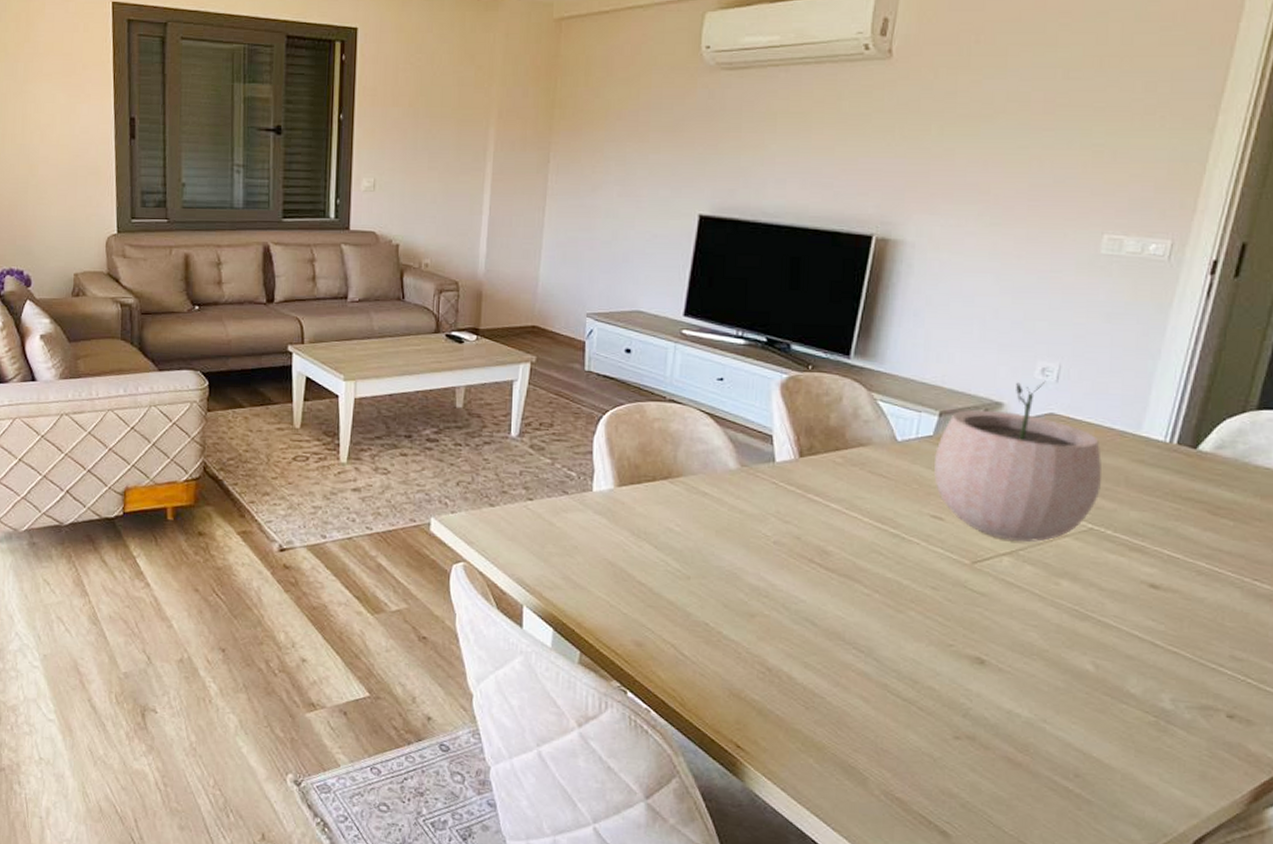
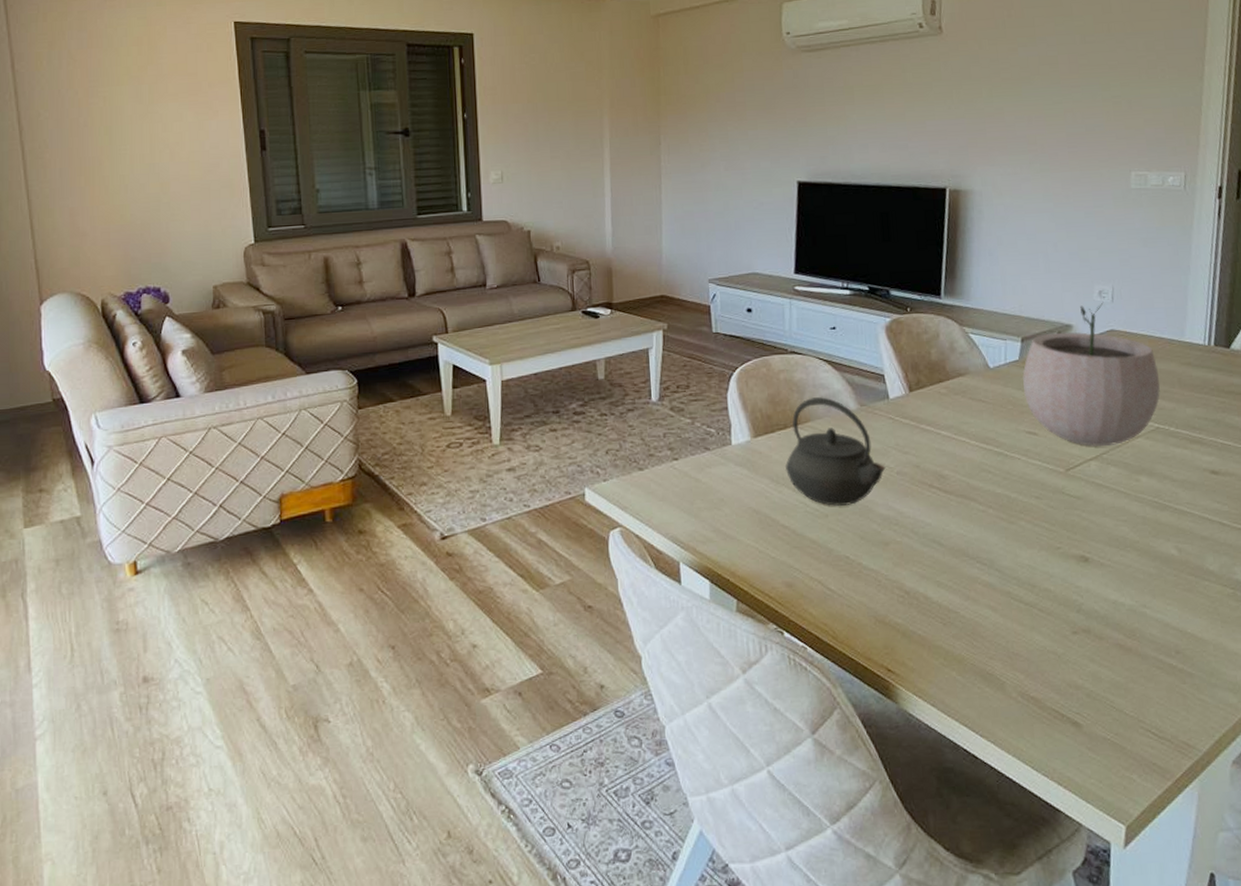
kettle: none [648,451,762,570] -> present [784,397,886,506]

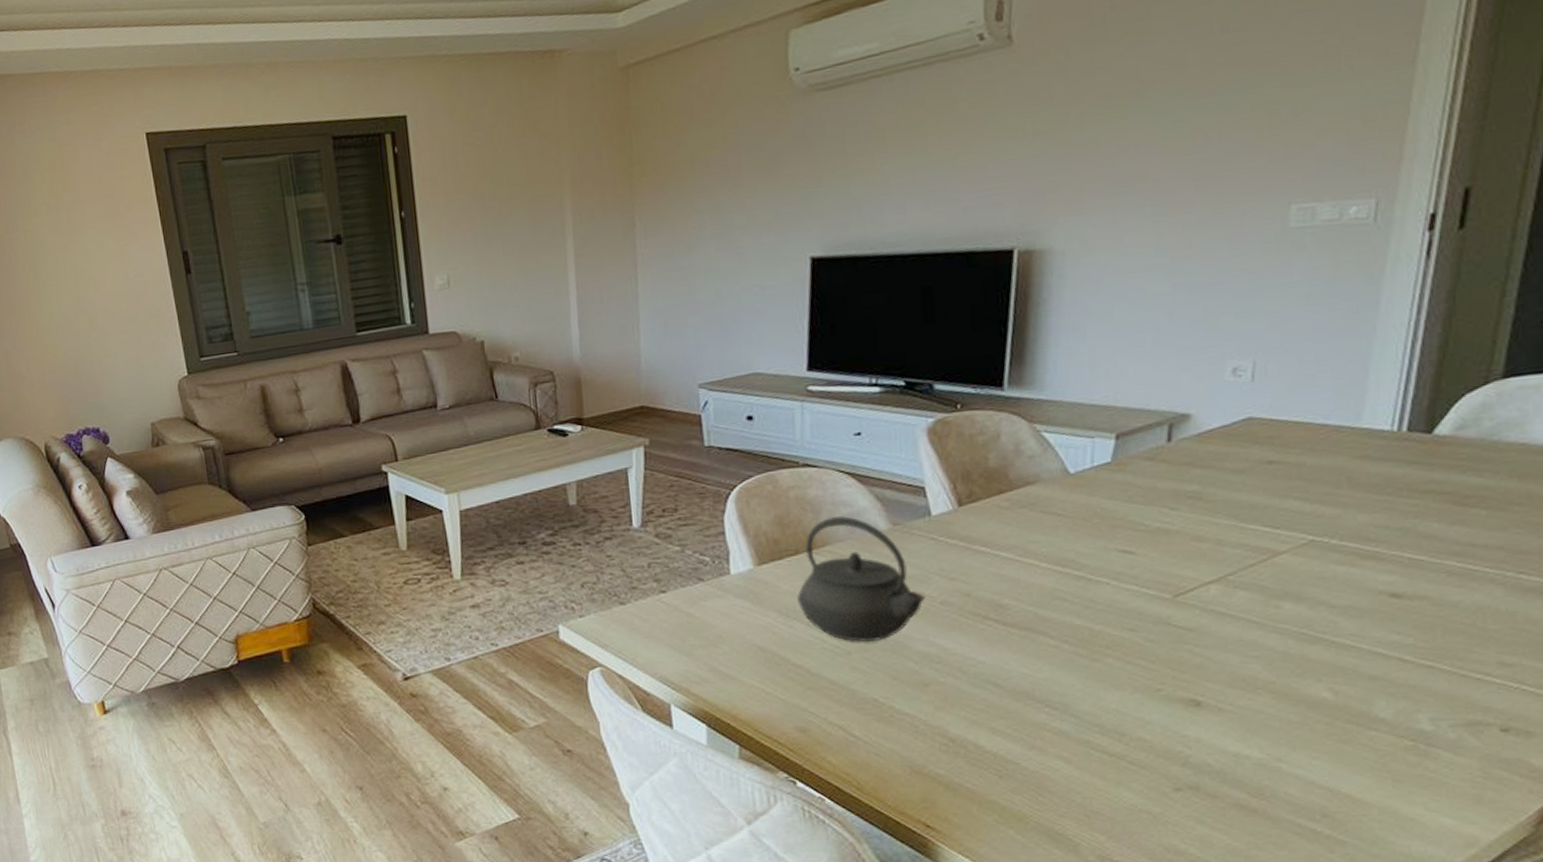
plant pot: present [1022,302,1160,447] -> none [1116,382,1320,567]

